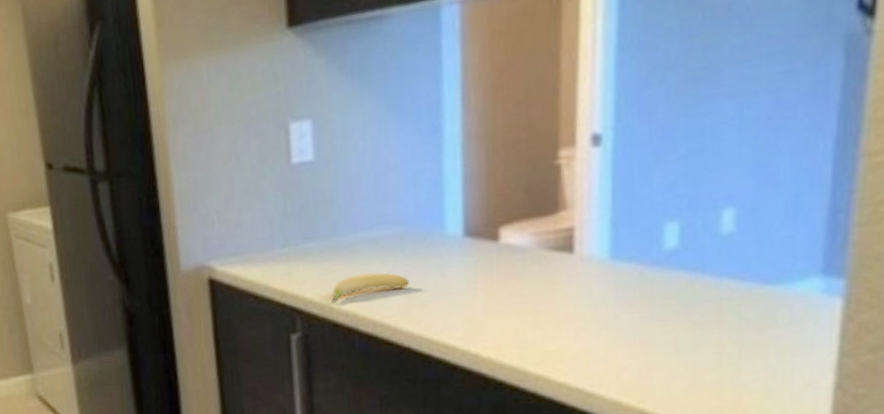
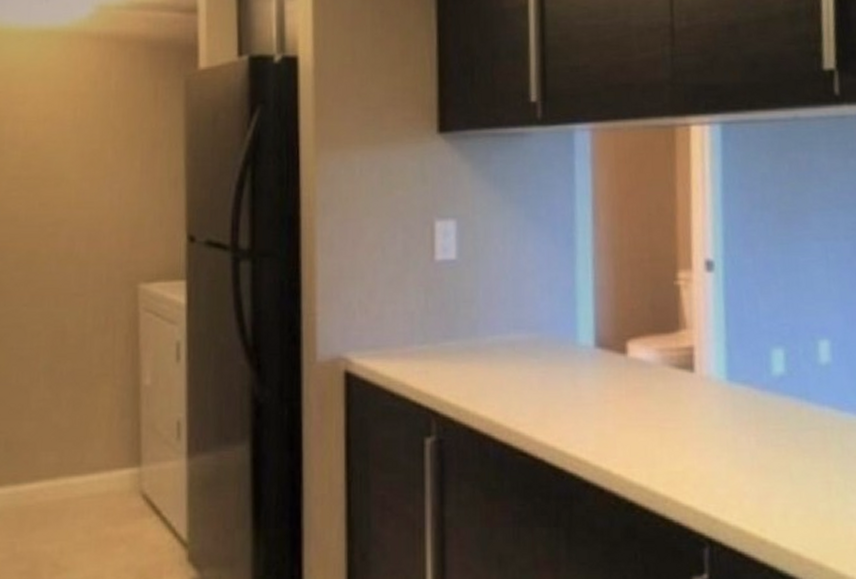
banana: present [332,272,409,304] -> none [468,377,544,408]

